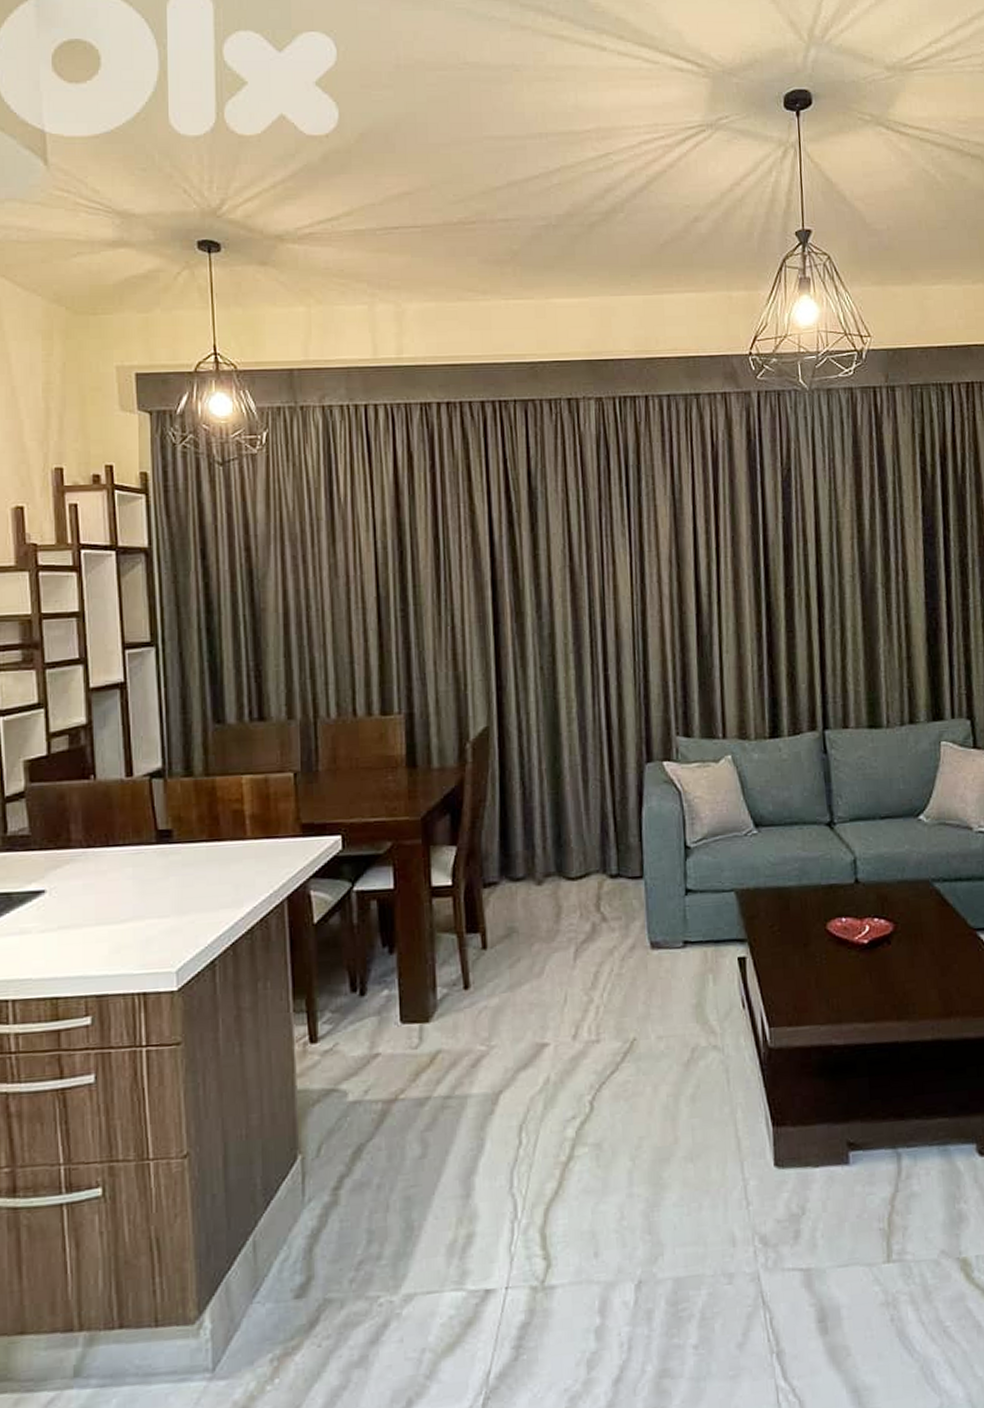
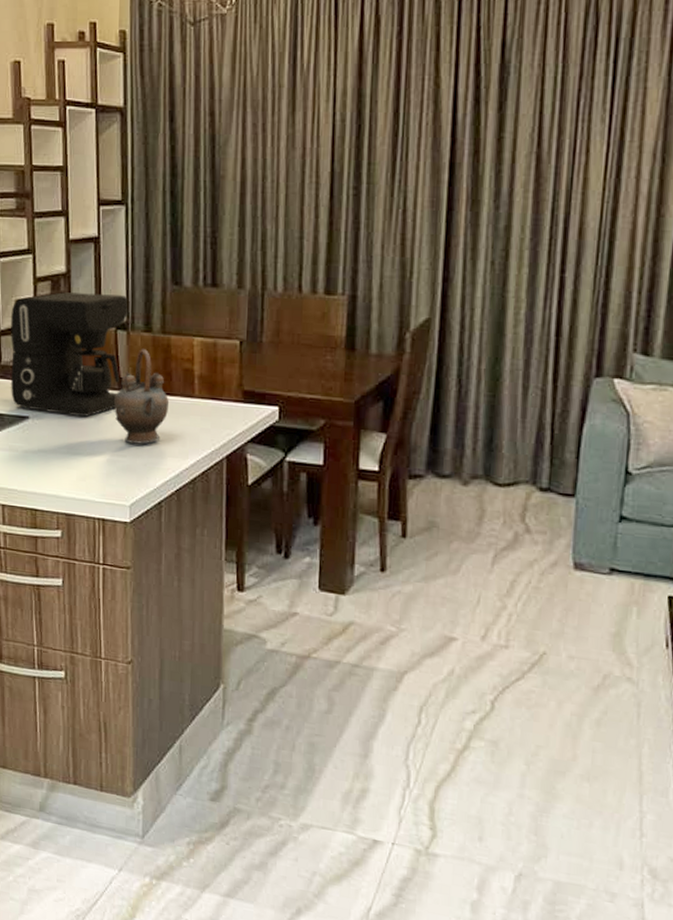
coffee maker: none [19,741,164,882] -> present [11,292,129,417]
teapot: none [152,795,218,901] -> present [114,349,170,444]

